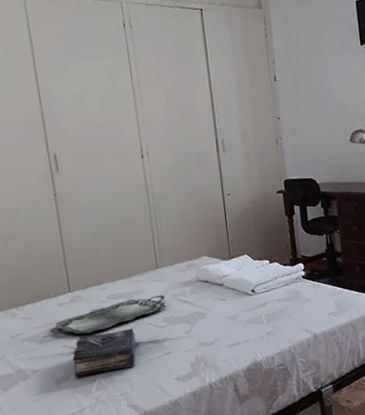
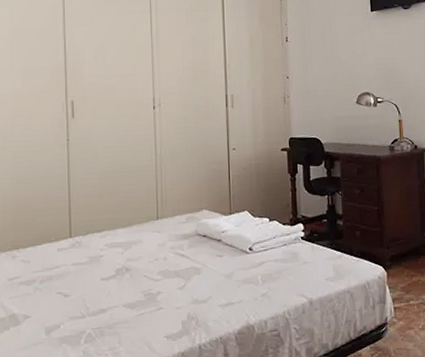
serving tray: present [49,294,167,334] -> none [46,246,164,282]
book: present [72,328,136,378] -> none [65,279,129,327]

